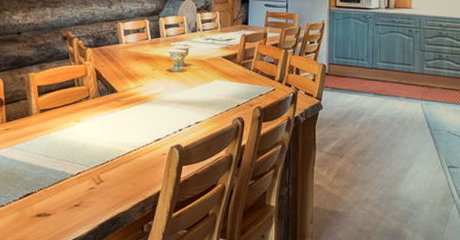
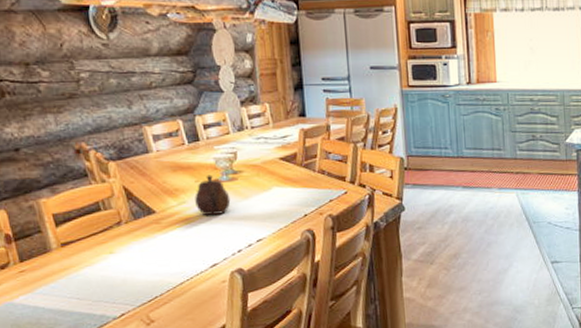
teapot: none [150,65,179,98] -> present [195,175,231,215]

